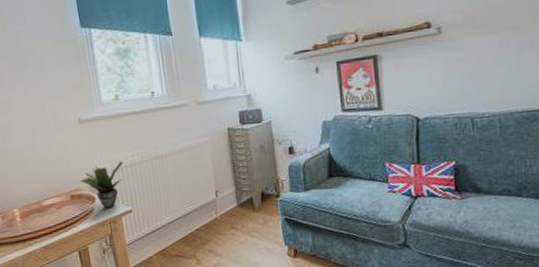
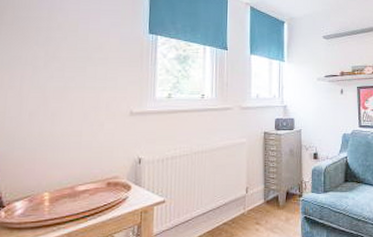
potted plant: present [80,161,124,209] -> none [119,153,166,198]

